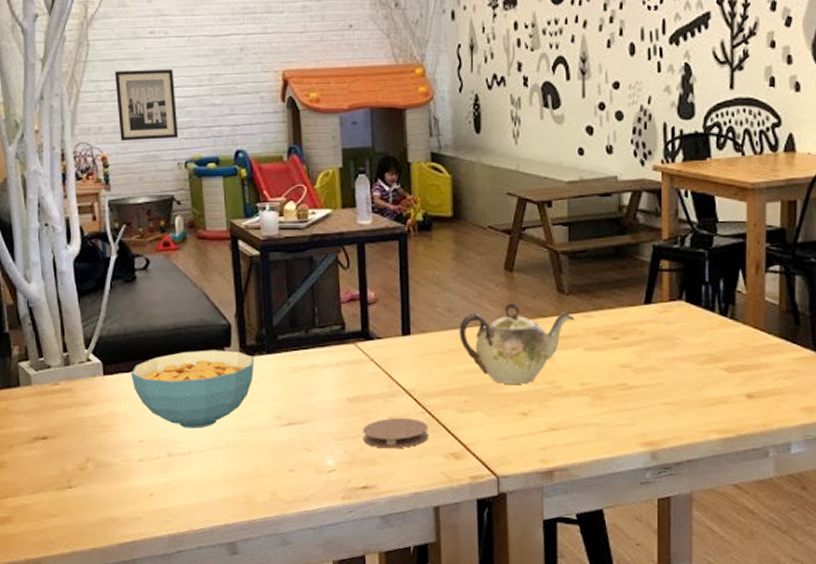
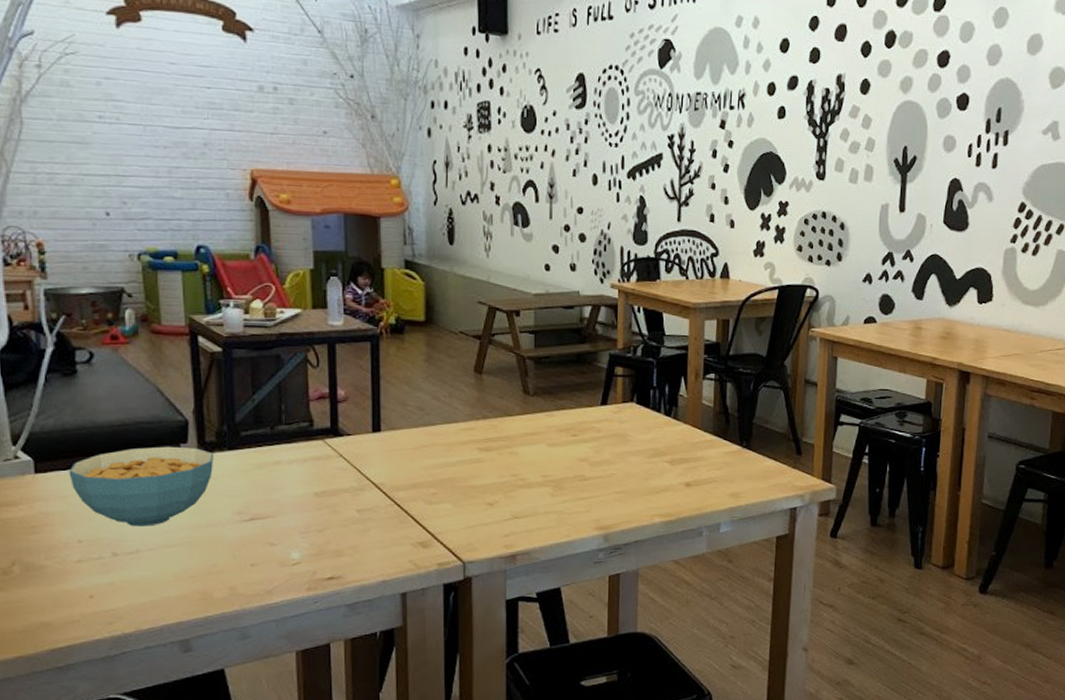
wall art: present [115,69,179,142] -> none [55,153,131,229]
coaster: present [363,418,429,449] -> none [330,511,397,540]
teapot: present [459,303,575,384] -> none [429,403,538,477]

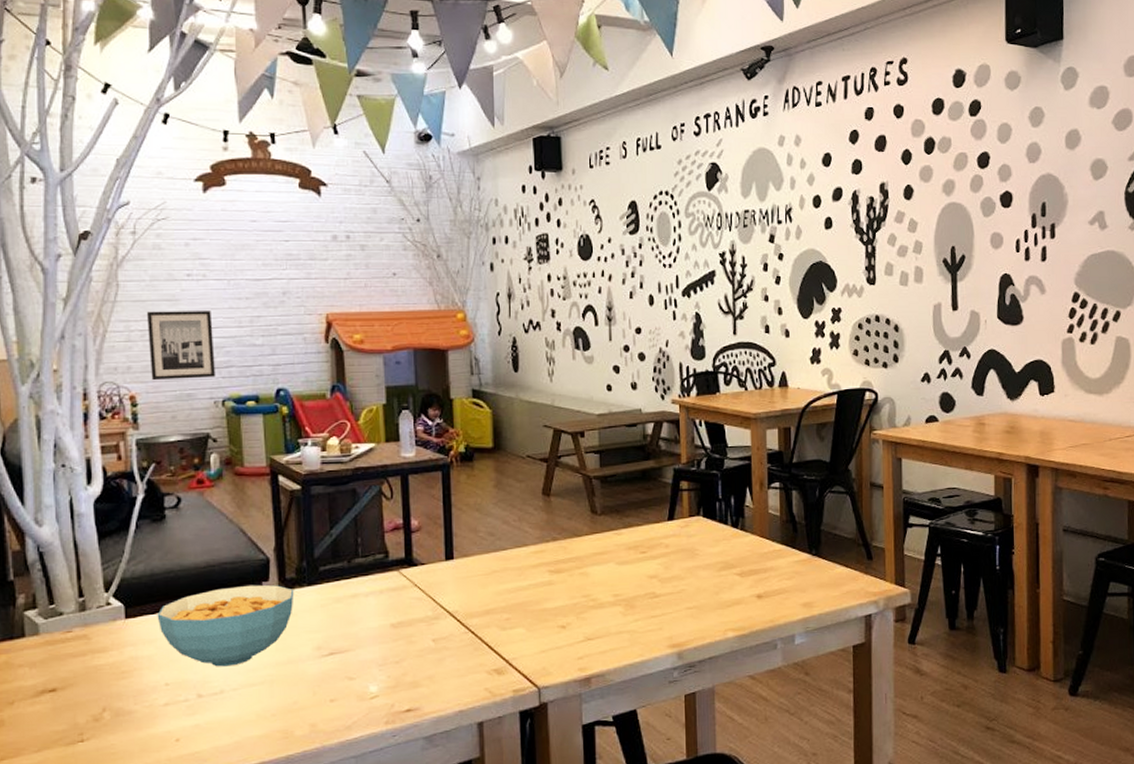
wall art: none [55,153,131,229] -> present [147,311,216,381]

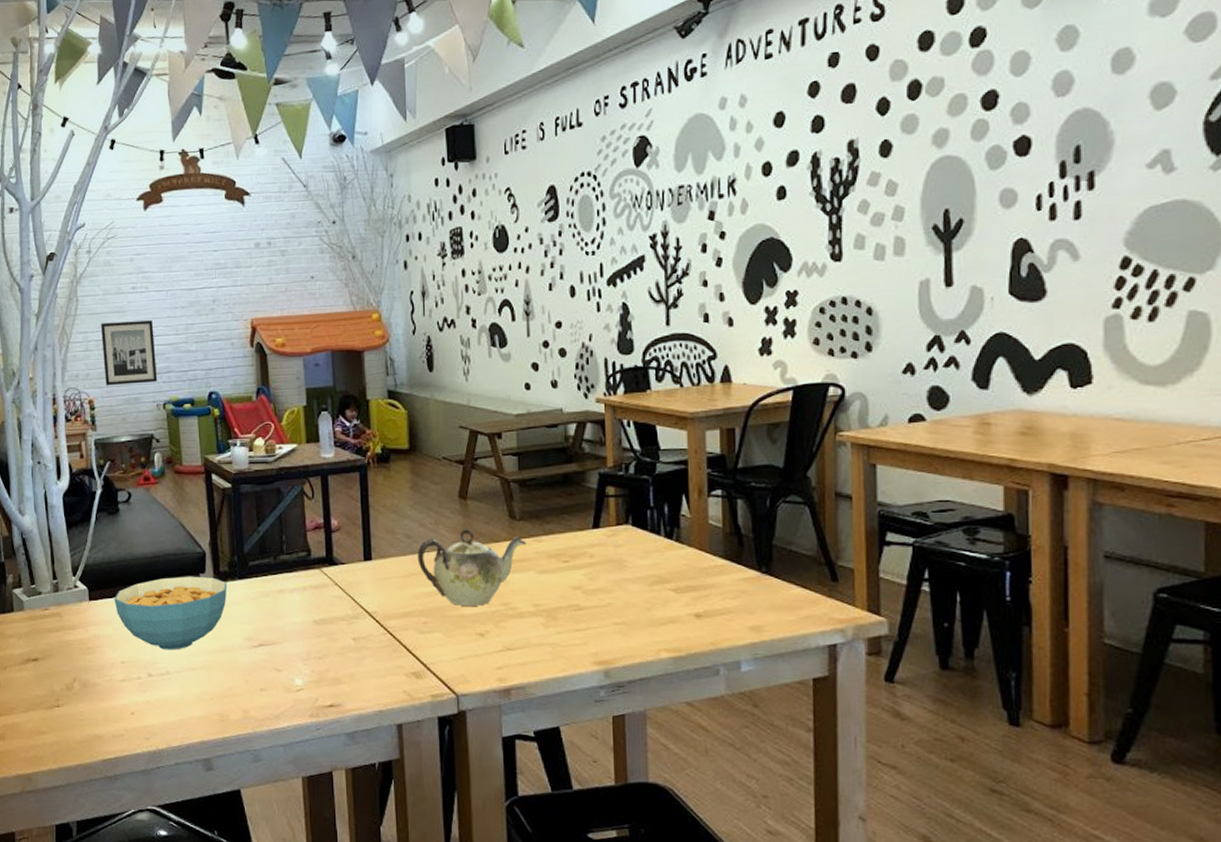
teapot: none [500,525,607,600] -> present [417,529,526,606]

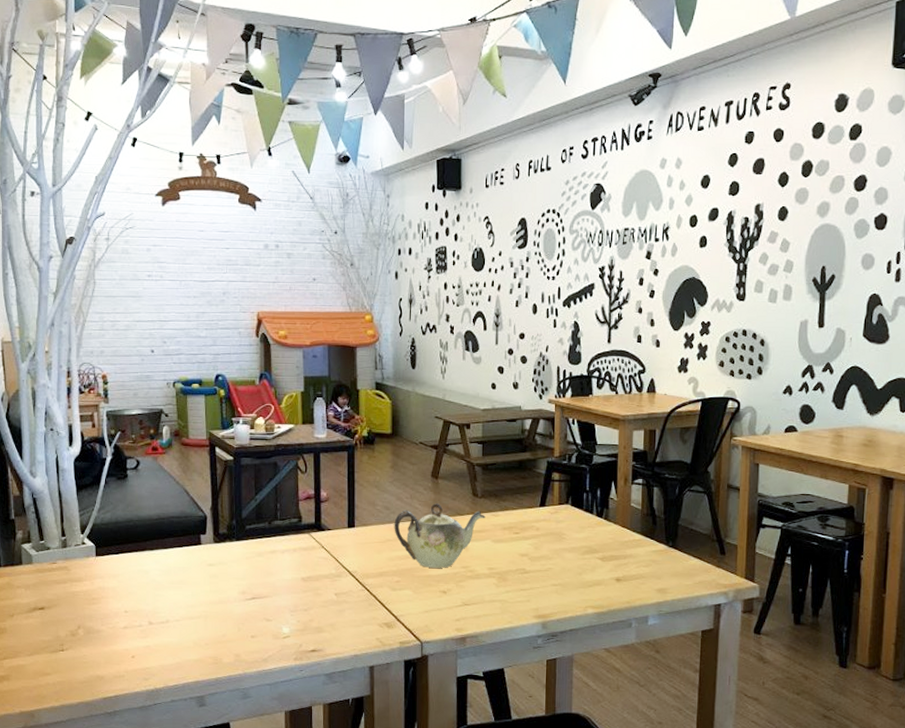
wall art: present [101,320,158,386] -> none [117,305,169,364]
cereal bowl: present [114,576,228,650] -> none [119,536,226,602]

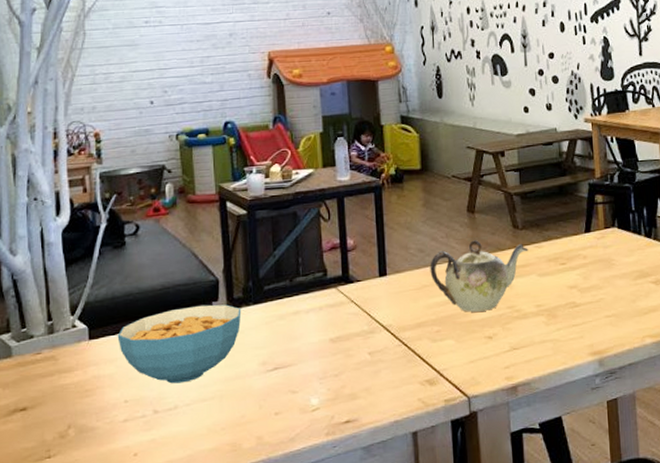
cereal bowl: none [119,536,226,602] -> present [117,304,242,384]

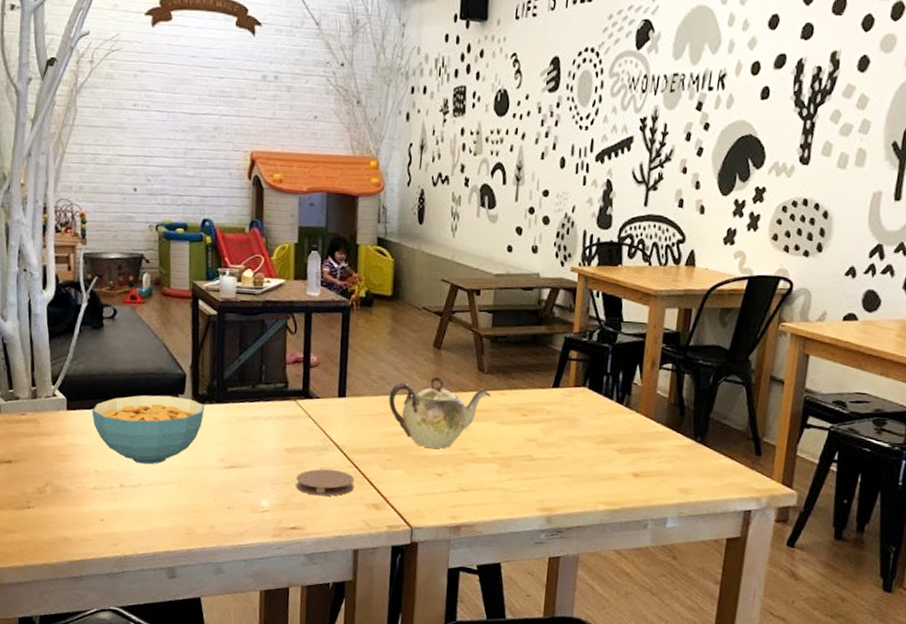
coaster: none [345,352,406,383] -> present [296,469,355,496]

